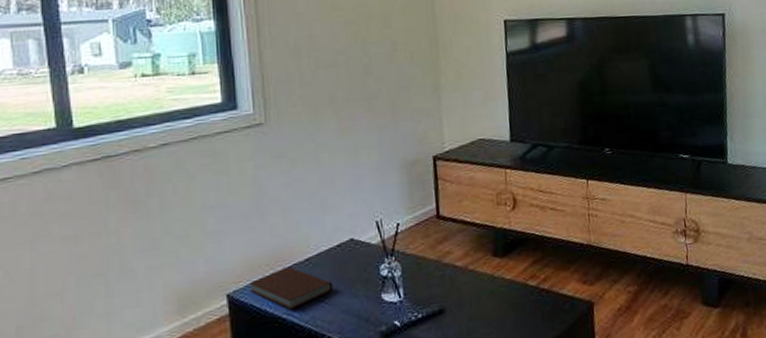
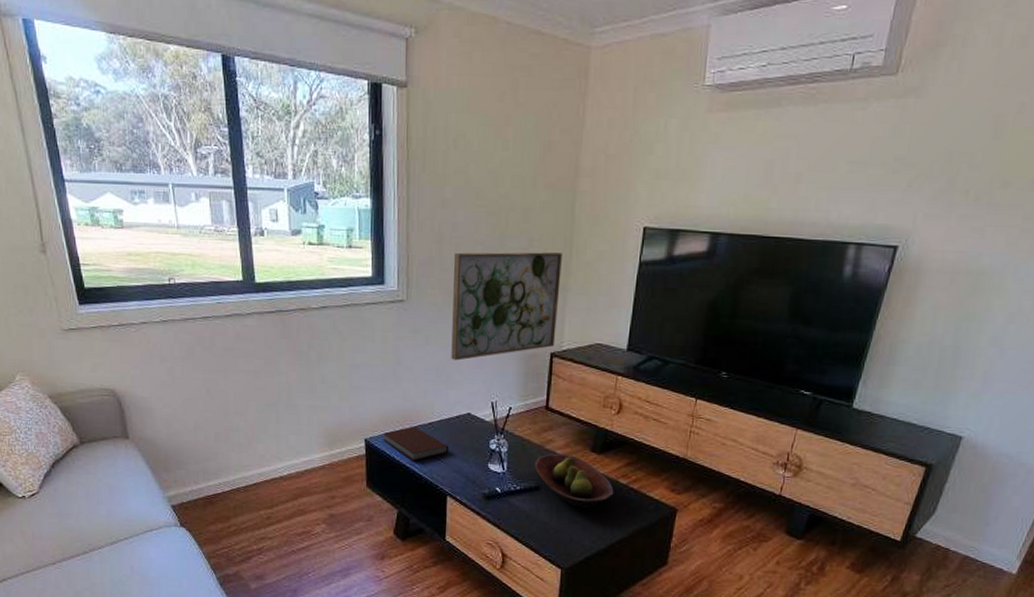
wall art: none [314,53,436,182] -> present [451,252,562,361]
fruit bowl: none [434,265,525,325] -> present [534,453,614,509]

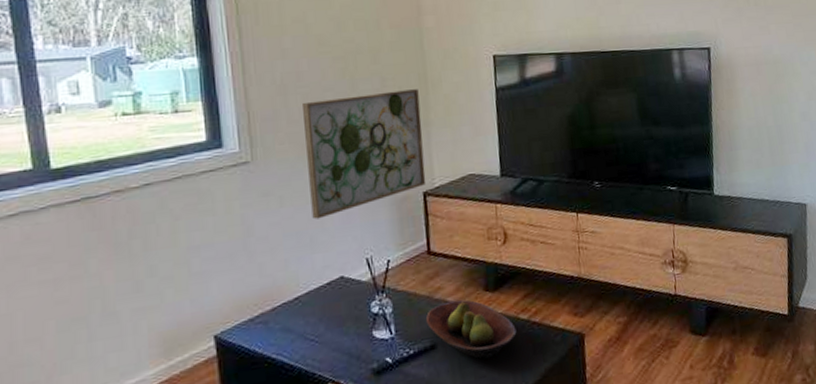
book: present [383,426,449,461] -> none [237,305,324,350]

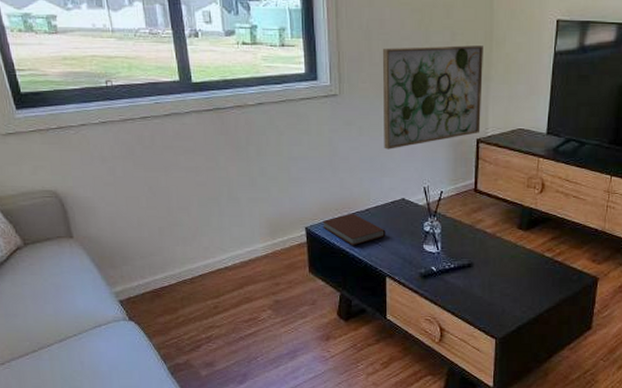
book: none [237,305,324,350] -> present [323,213,386,246]
fruit bowl: present [425,300,517,359] -> none [466,232,540,282]

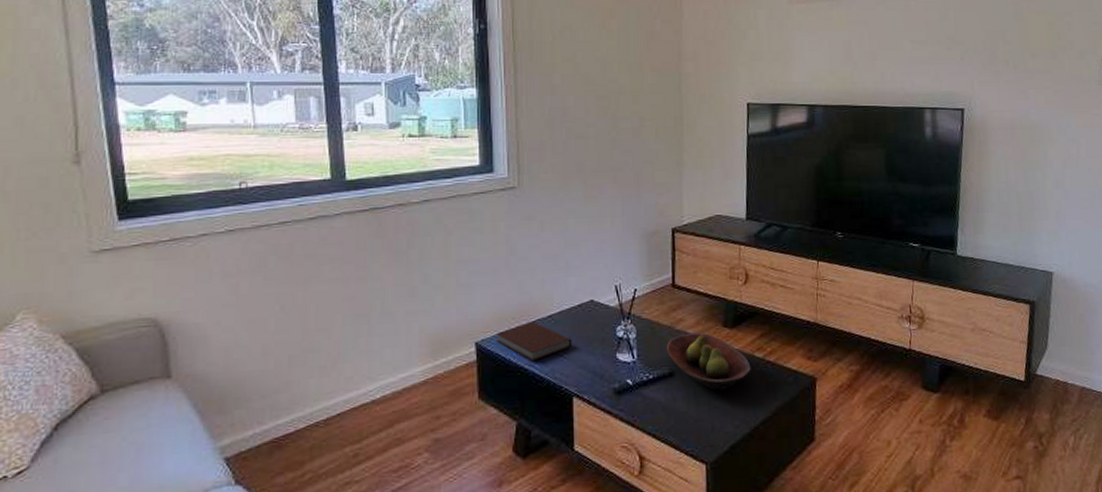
wall art: present [382,45,483,150] -> none [566,131,676,245]
fruit bowl: none [466,232,540,282] -> present [666,332,751,391]

